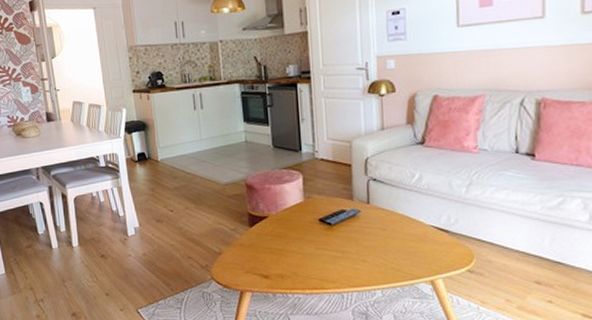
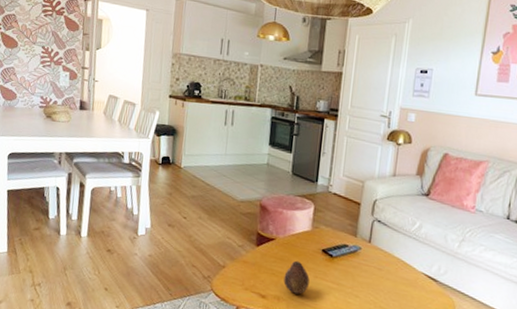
fruit: none [284,235,312,269] -> present [283,260,310,295]

